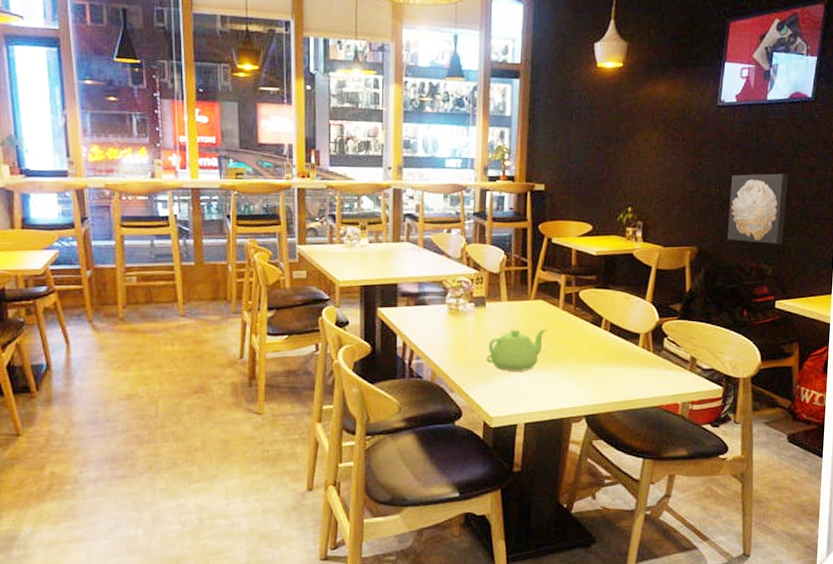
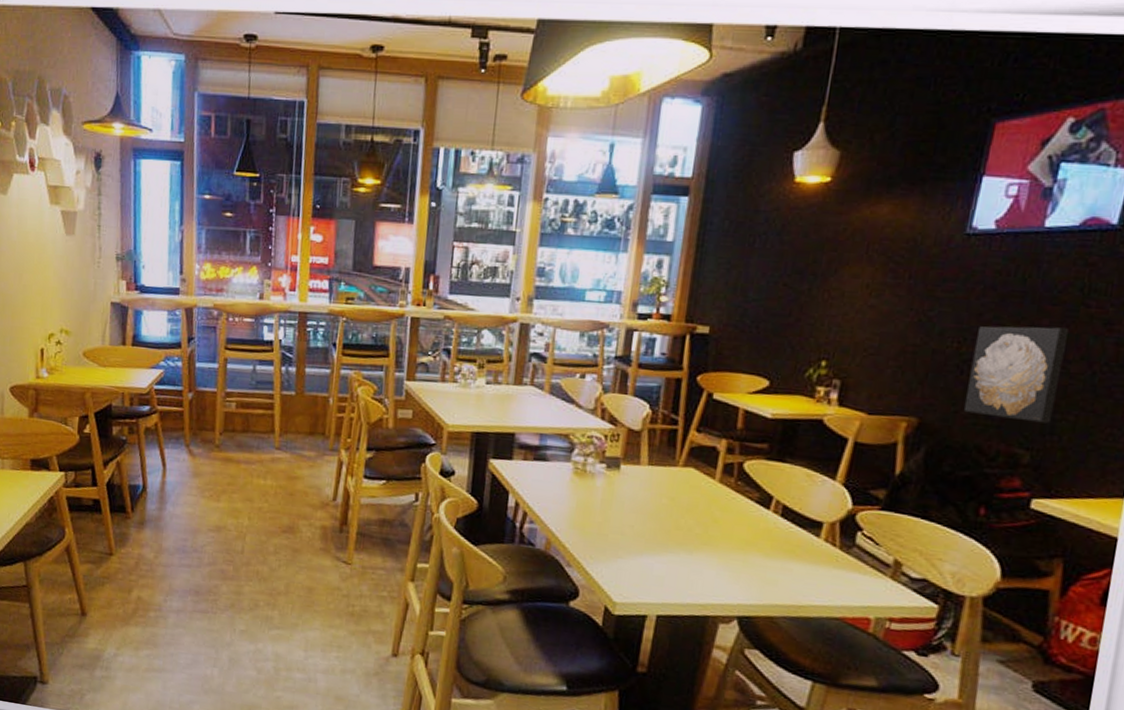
teapot: present [486,328,547,371] -> none [615,499,696,552]

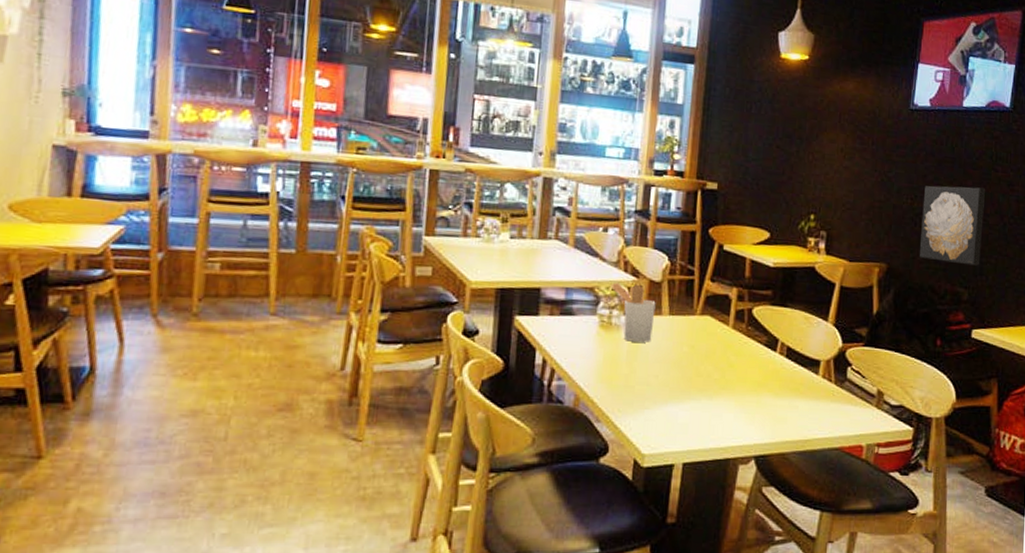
utensil holder: none [586,429,634,492] -> present [610,282,656,343]

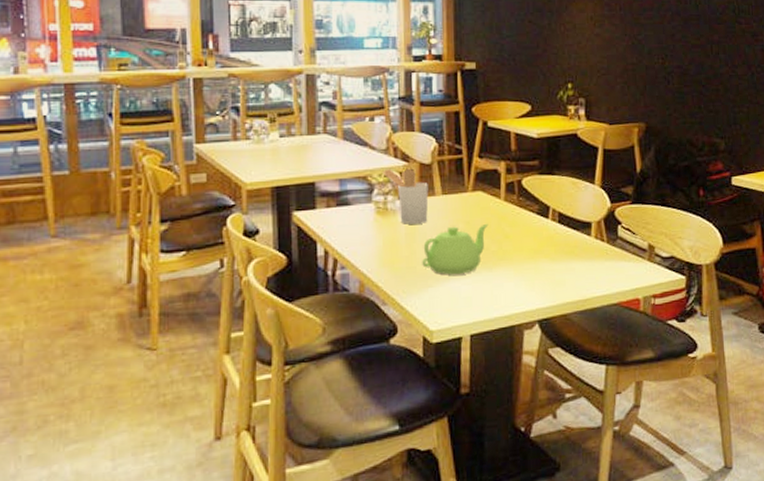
teapot: none [641,348,714,400] -> present [422,223,489,275]
wall art: present [919,186,985,266] -> none [673,41,733,116]

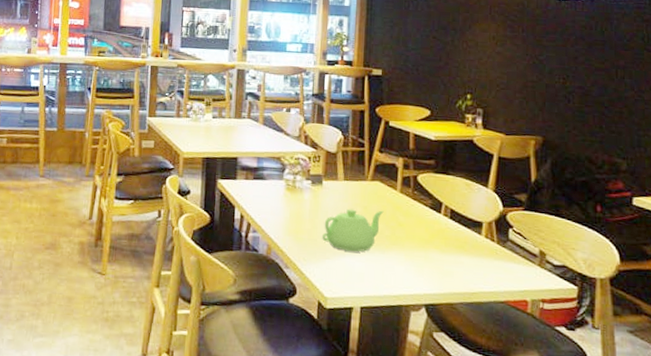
utensil holder: present [382,168,429,224] -> none [294,153,333,203]

